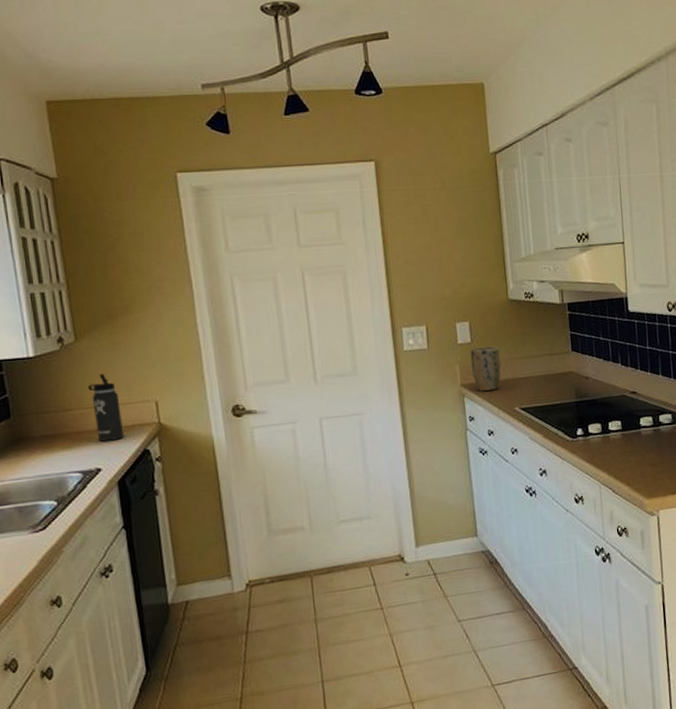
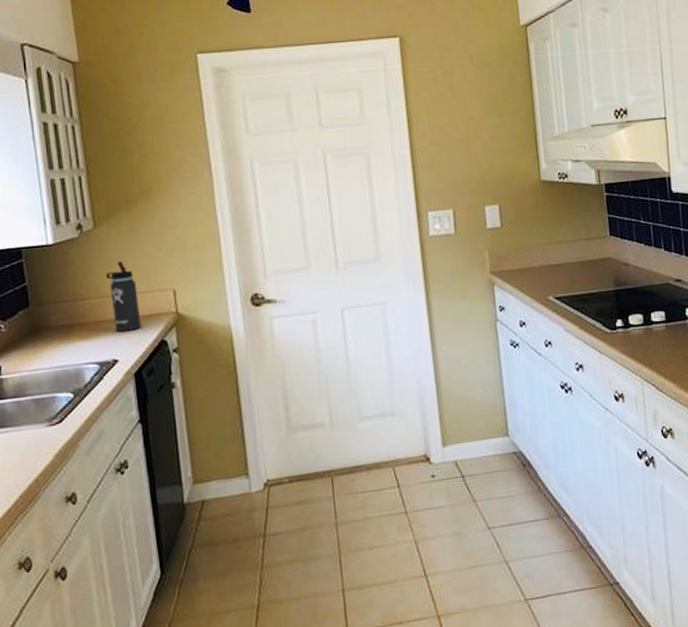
plant pot: present [470,346,501,391] -> none [500,230,533,279]

